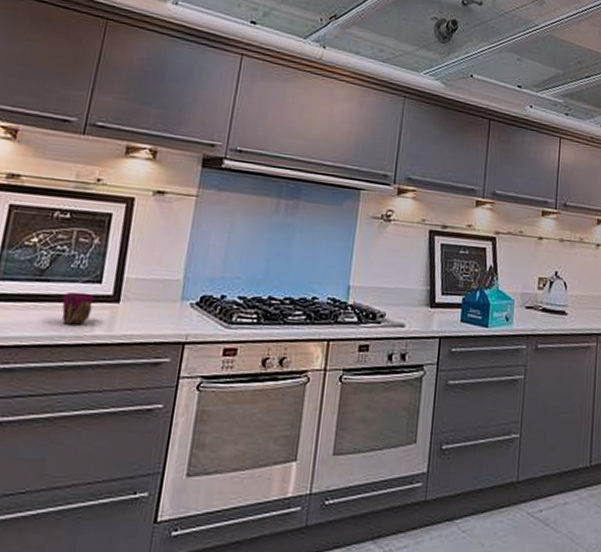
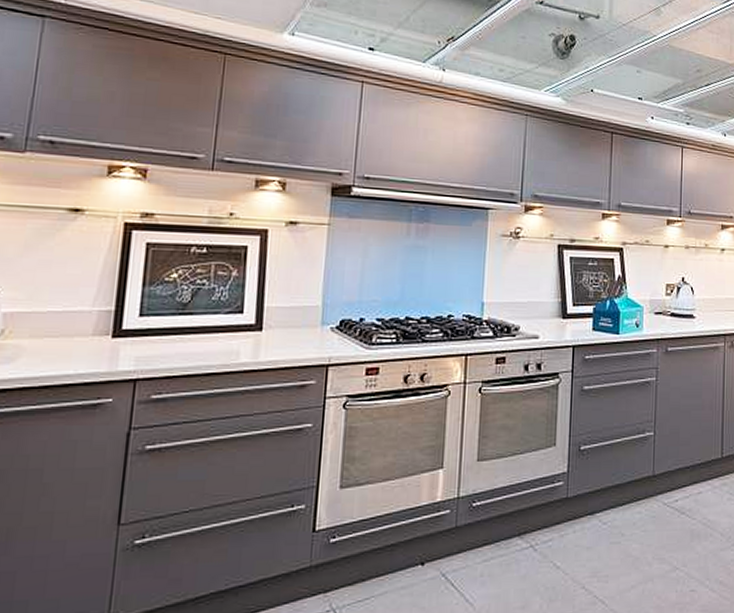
cup: present [62,291,94,326] -> none [207,323,237,354]

